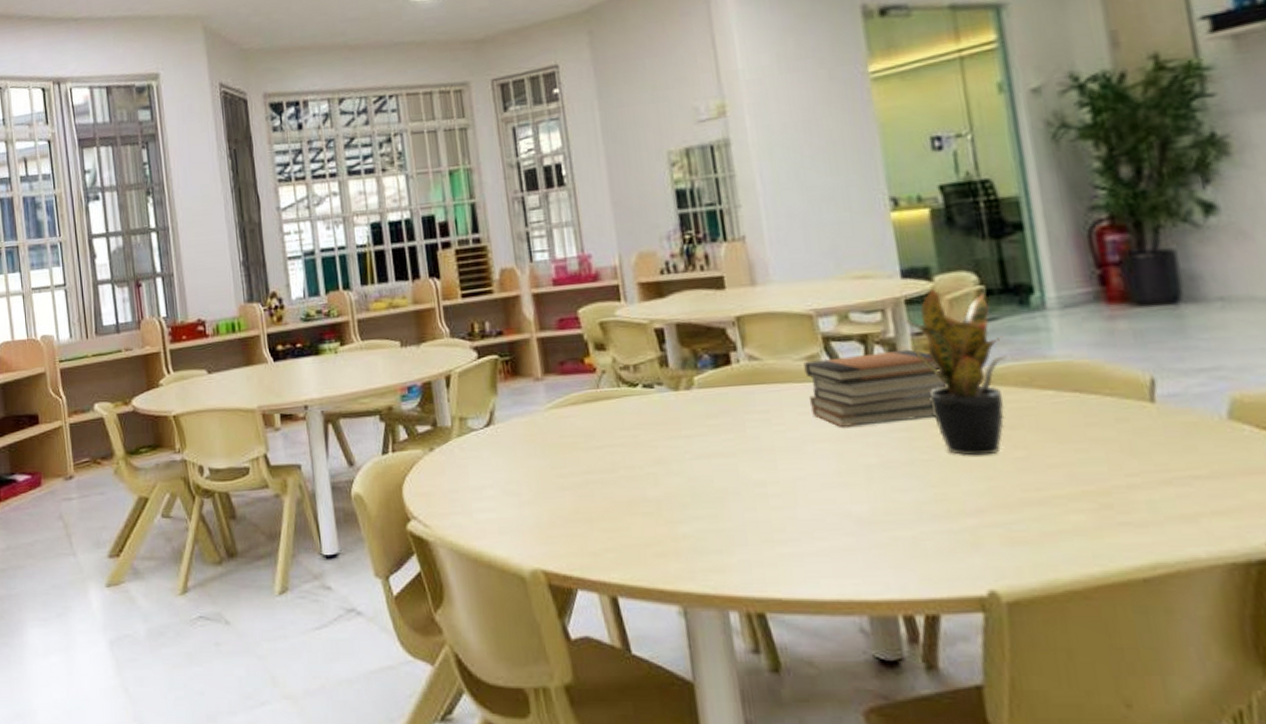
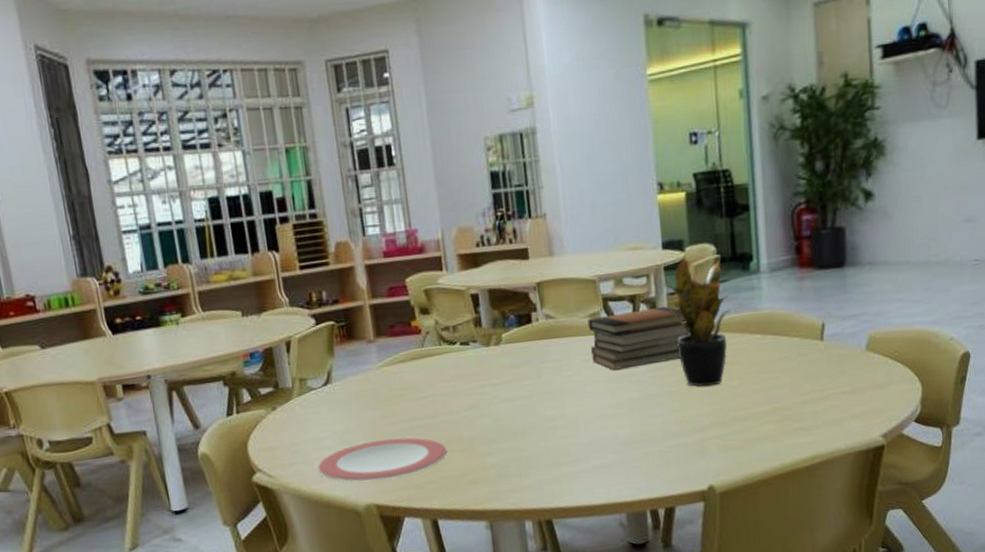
plate: none [478,493,629,542] -> present [318,437,448,482]

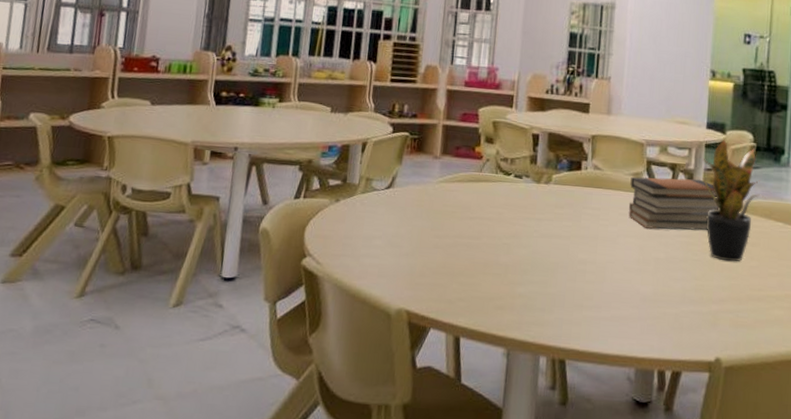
plate: present [318,437,448,482] -> none [362,249,483,289]

